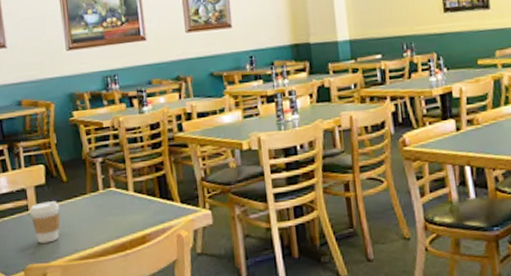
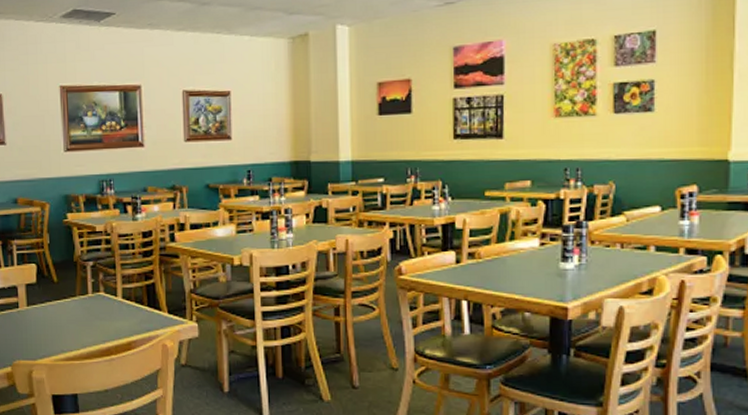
coffee cup: present [29,201,61,244] -> none [19,301,49,341]

